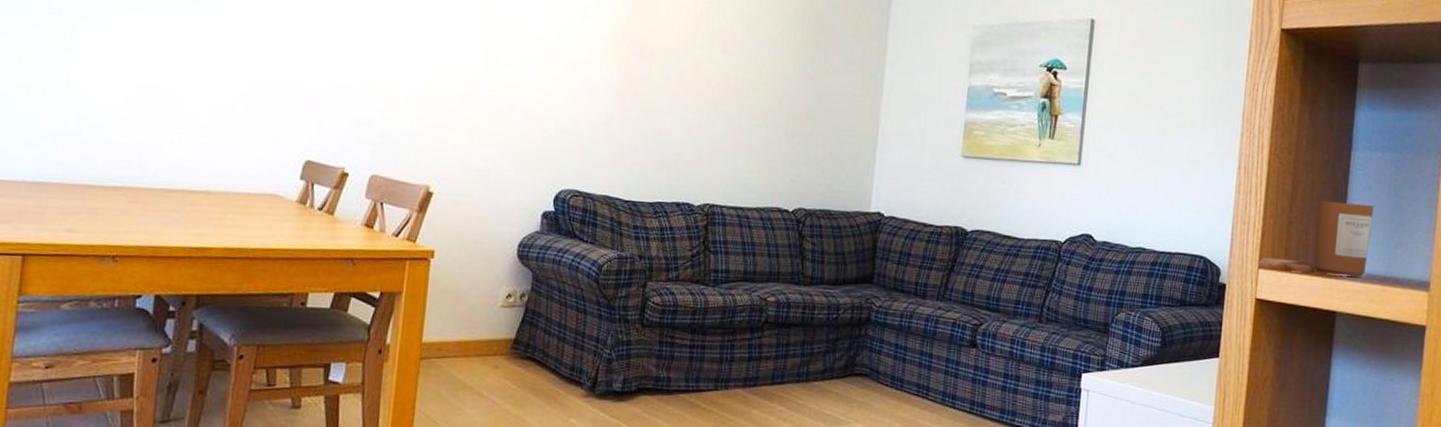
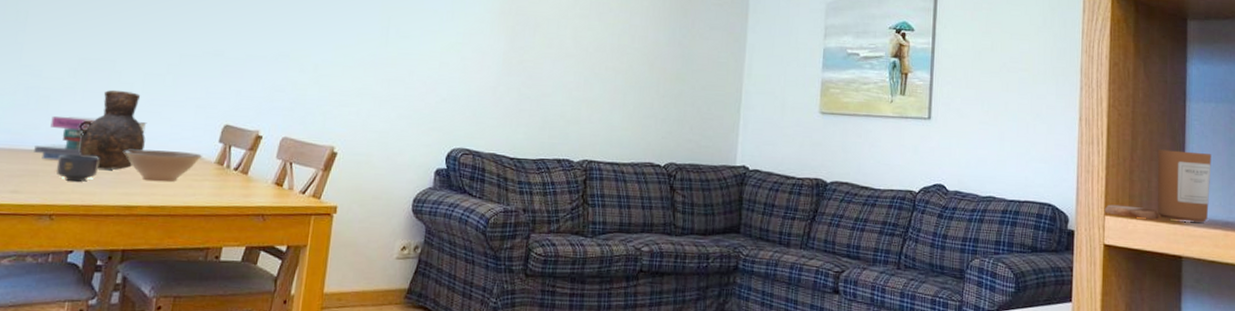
books: none [90,147,218,197] -> present [34,115,147,161]
mug: none [117,190,167,220] -> present [55,154,100,181]
vase: none [140,119,217,209] -> present [79,89,146,170]
bowl: none [193,186,283,223] -> present [123,149,203,183]

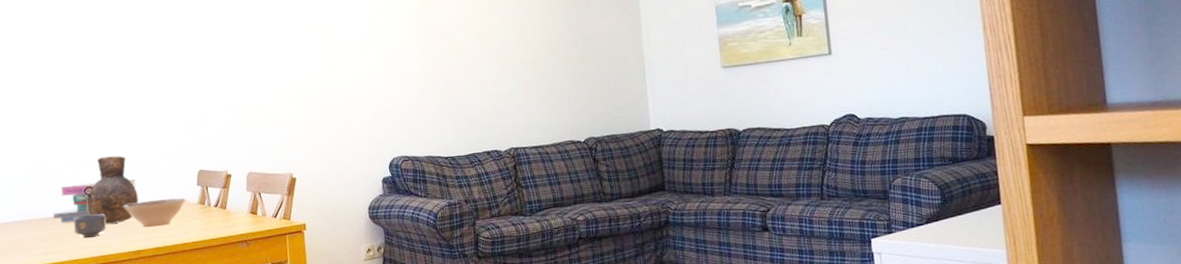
candle: present [1105,149,1212,223] -> none [1023,38,1134,115]

